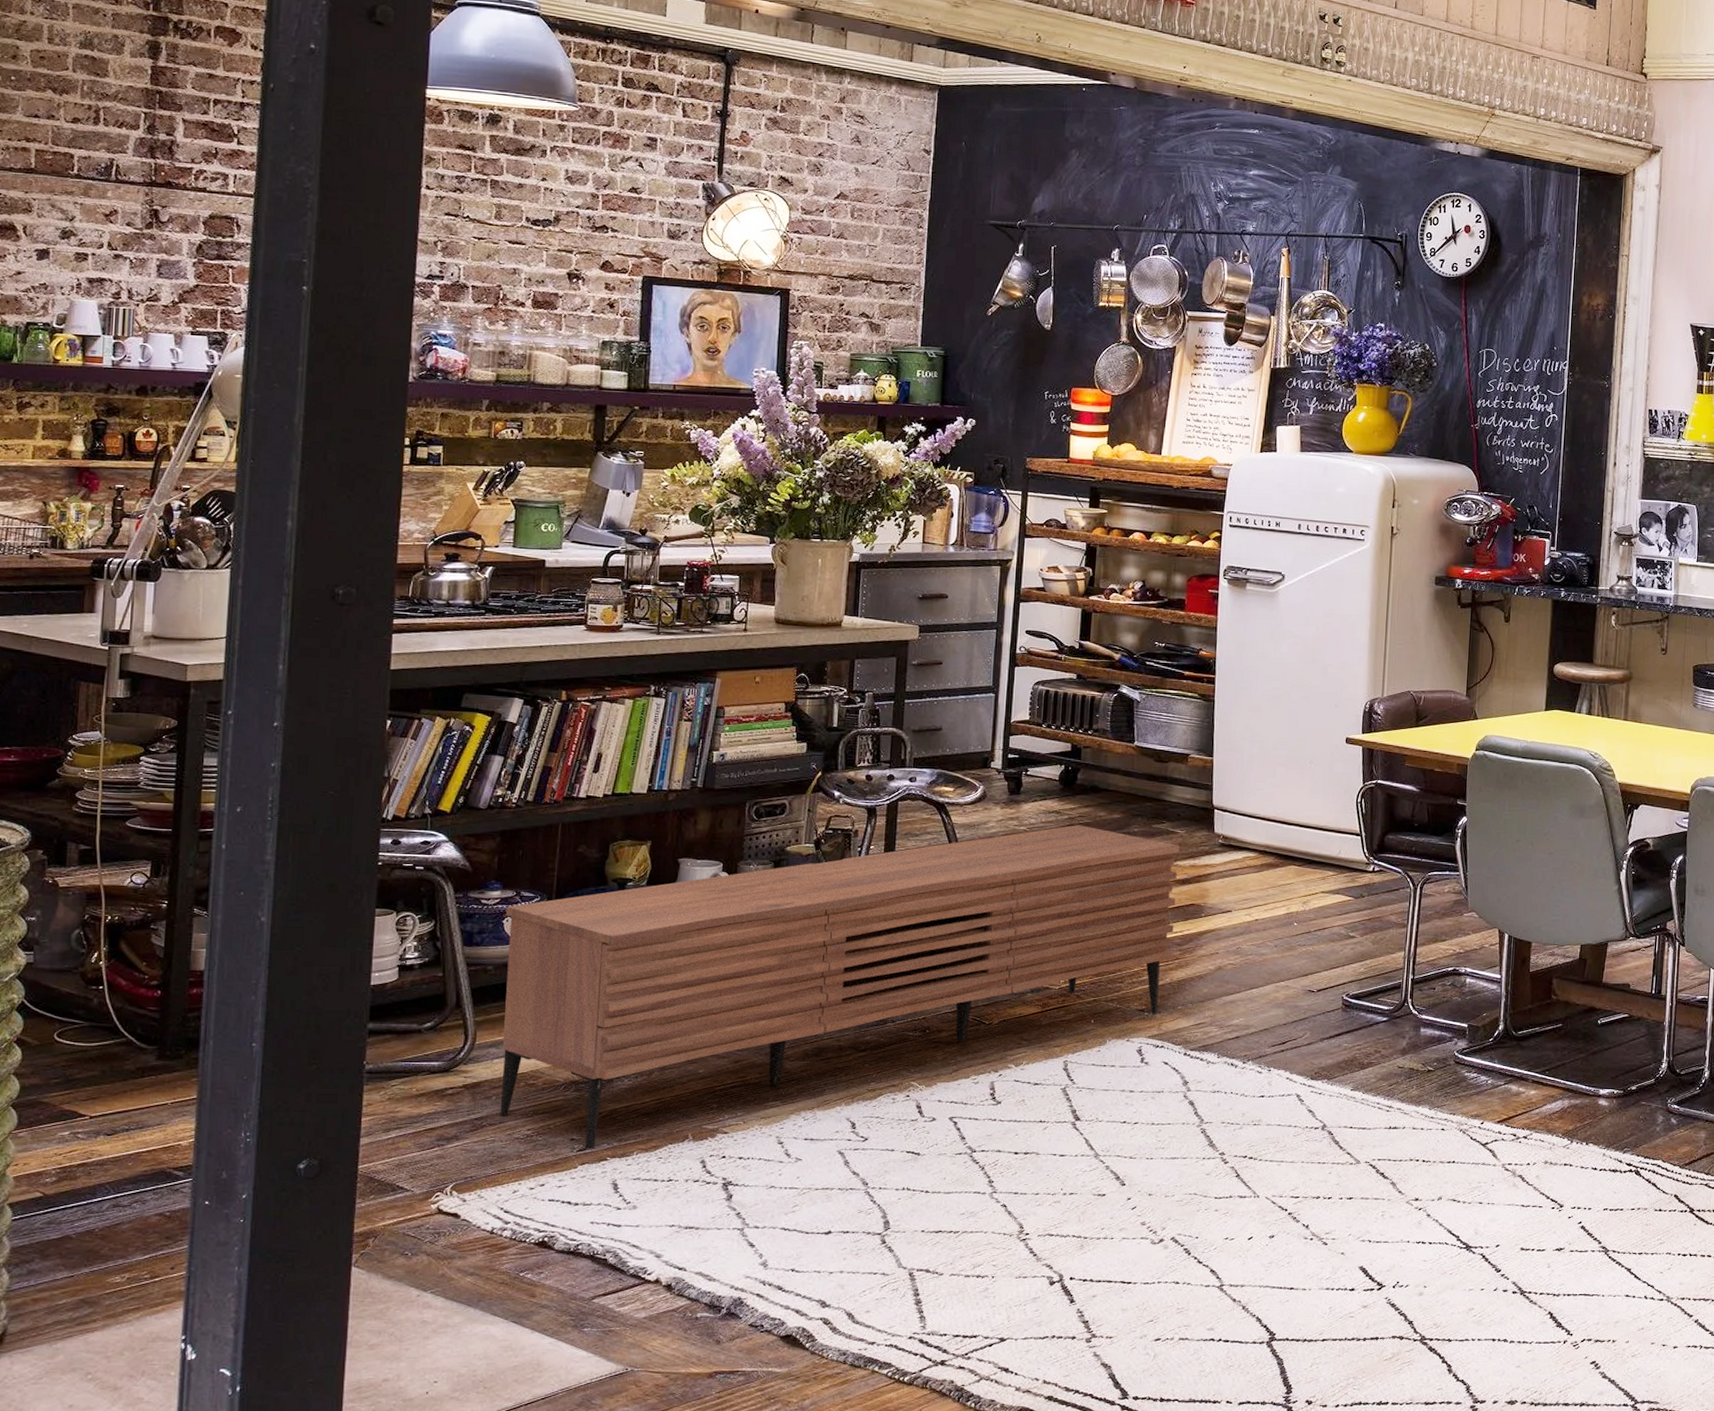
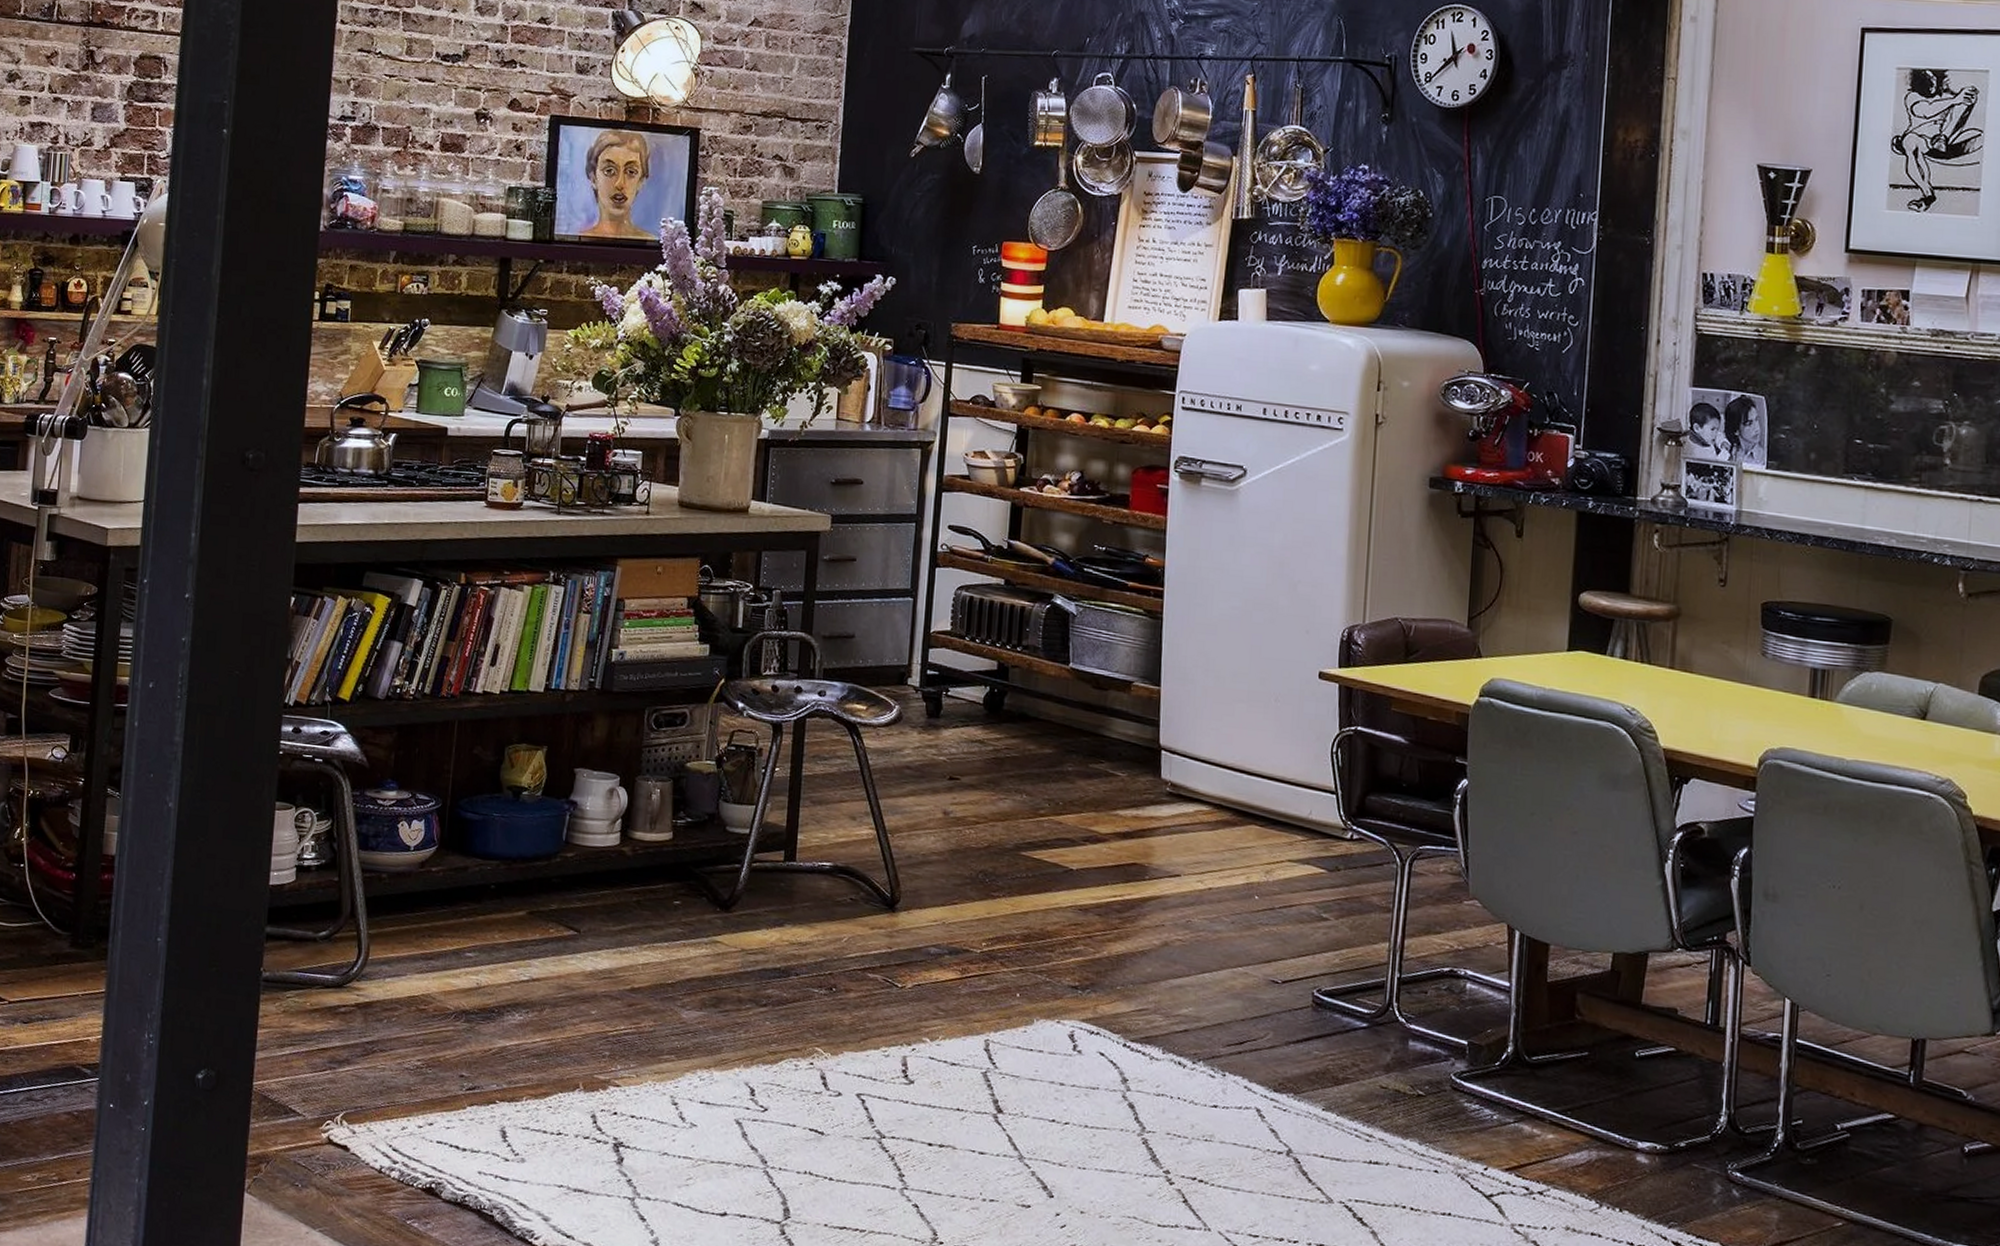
sideboard: present [499,825,1180,1149] -> none [390,758,1121,1089]

